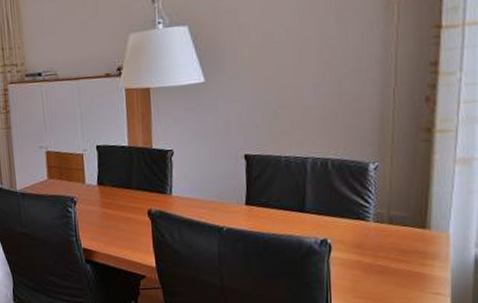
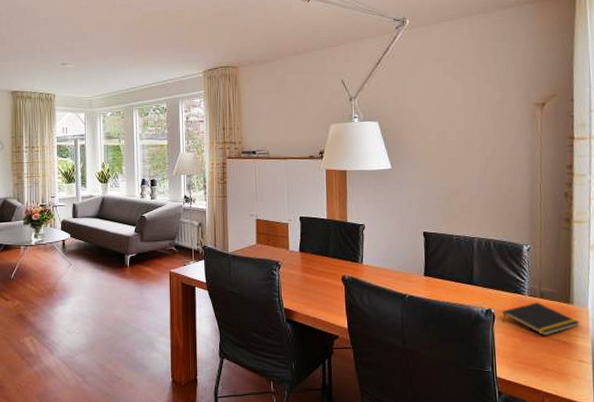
notepad: none [340,229,438,267] -> present [502,302,580,336]

